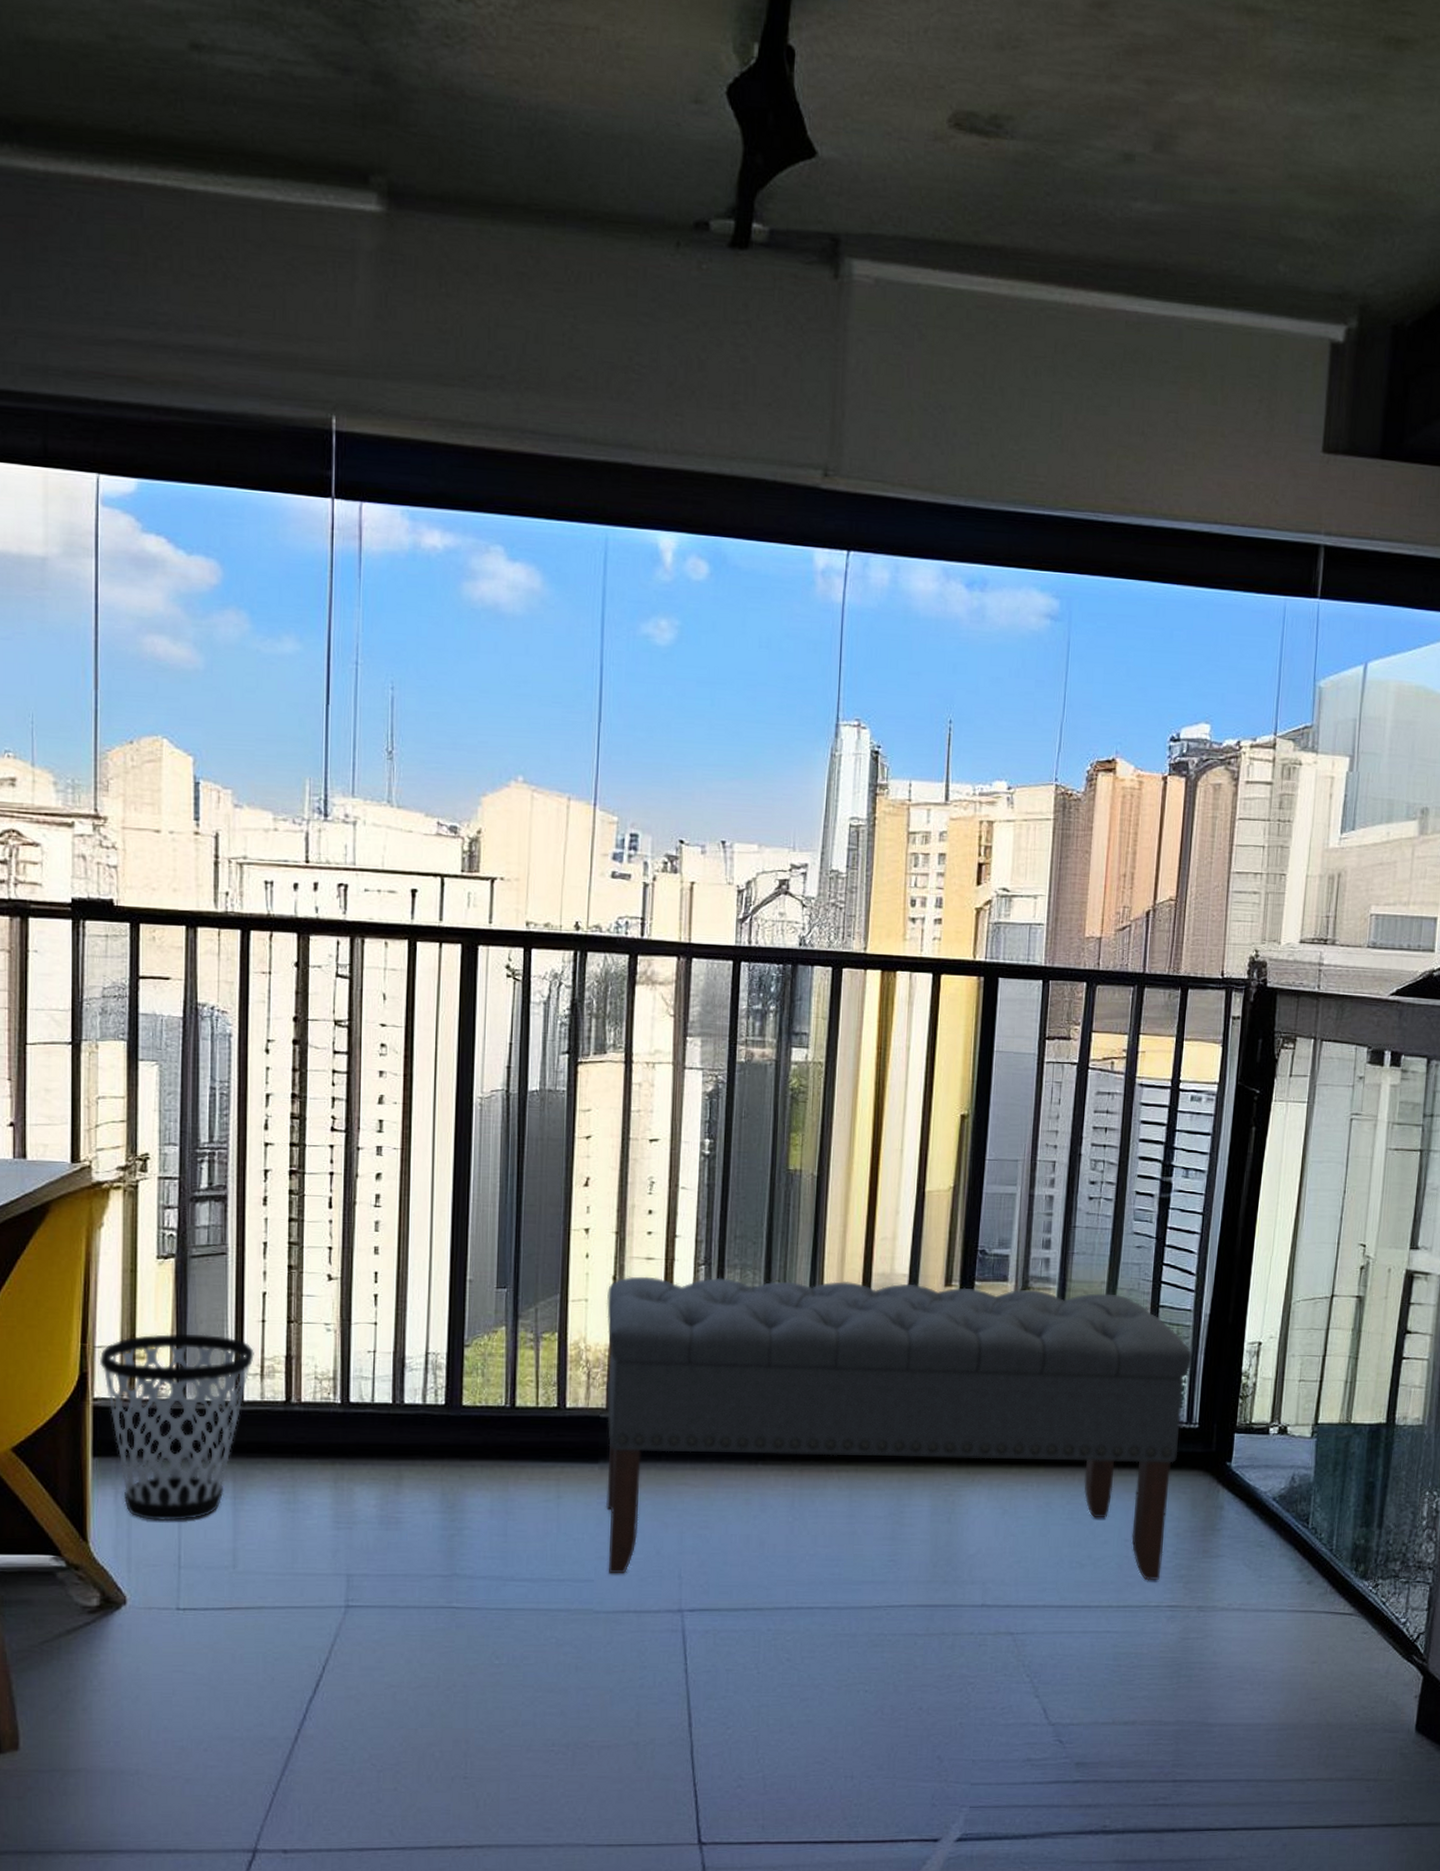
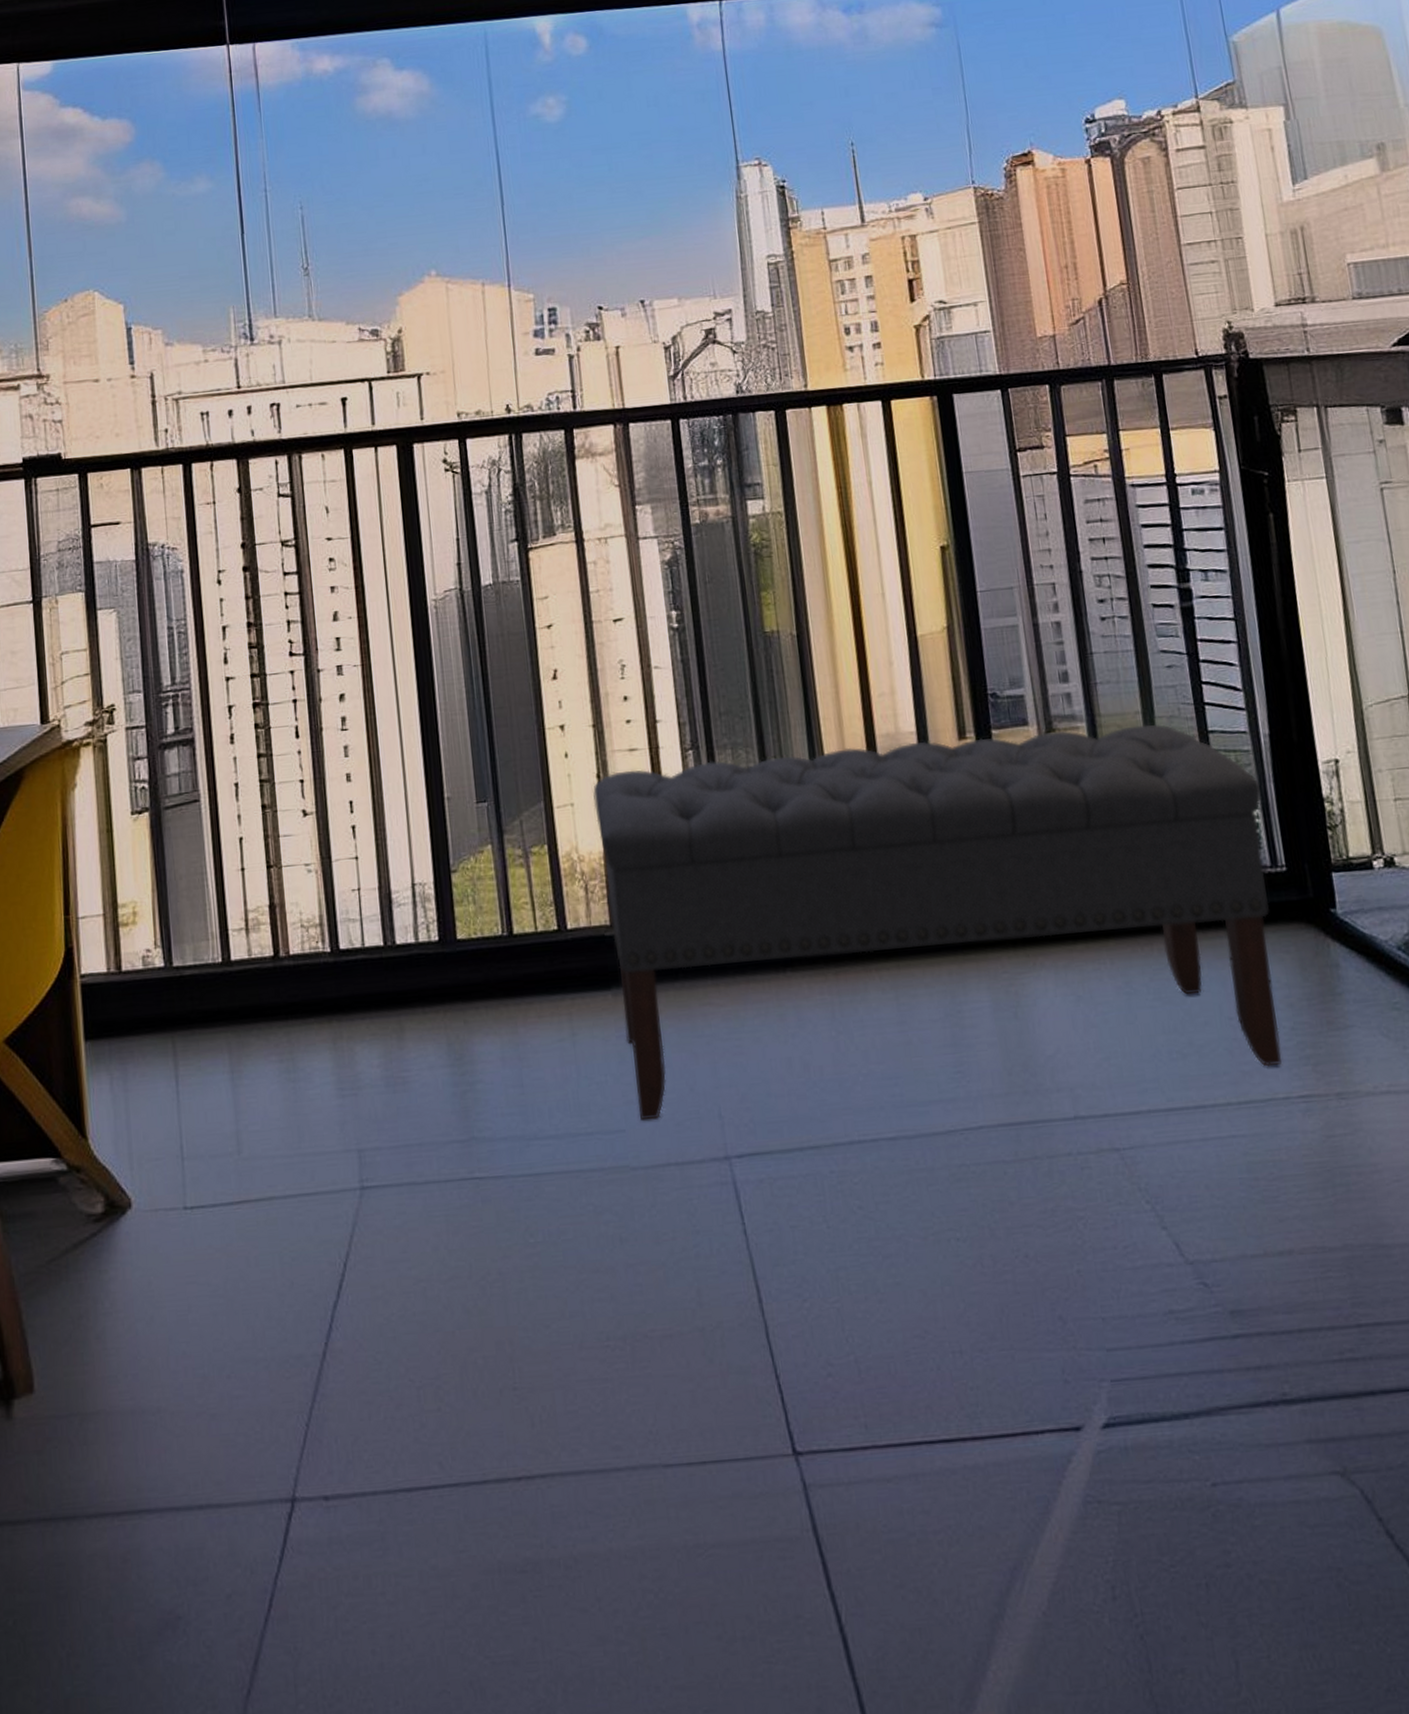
wastebasket: present [100,1334,254,1521] -> none [84,890,237,1107]

